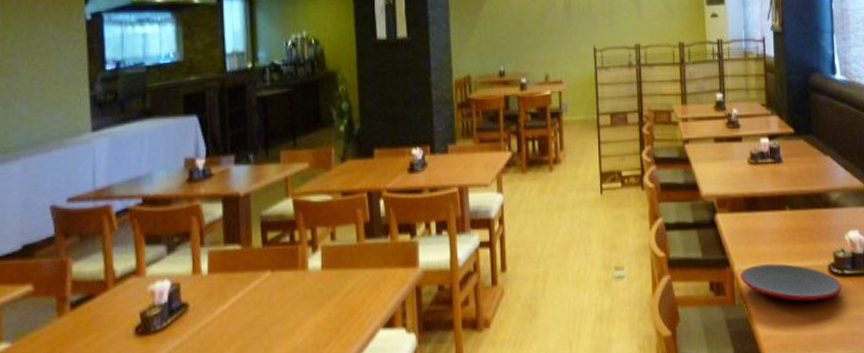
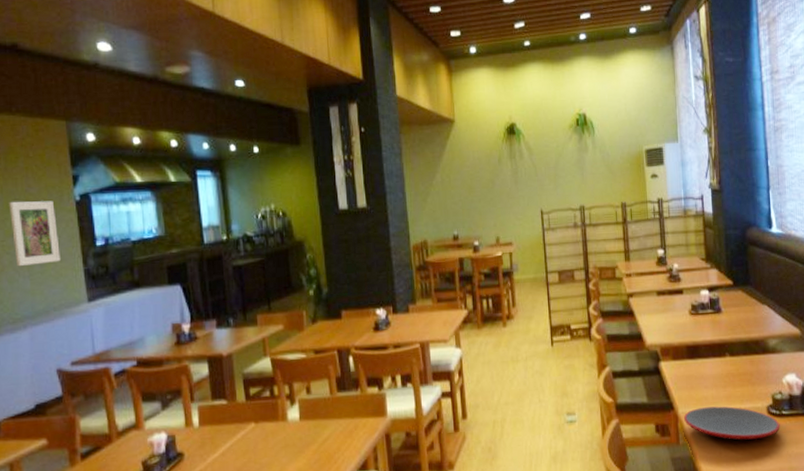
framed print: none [10,18,64,90] -> present [9,201,61,267]

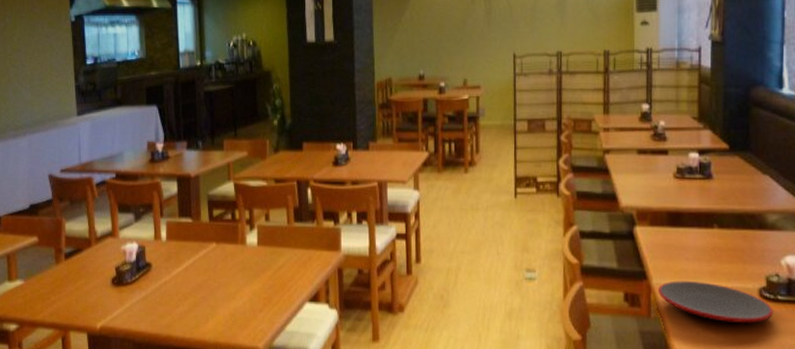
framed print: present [9,201,61,267] -> none [17,19,56,79]

